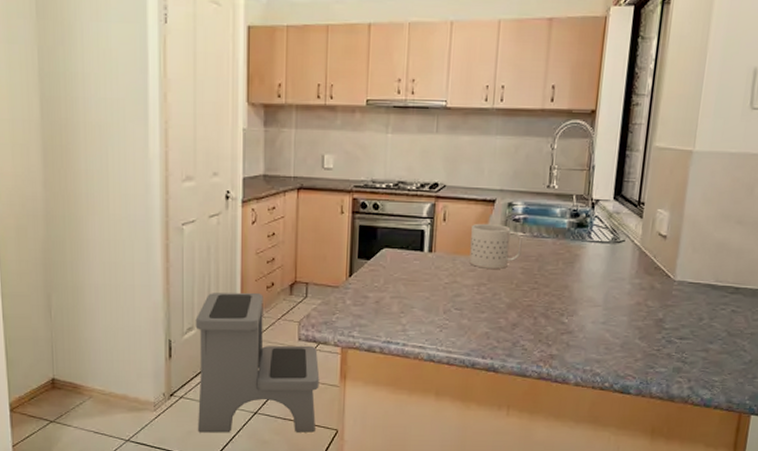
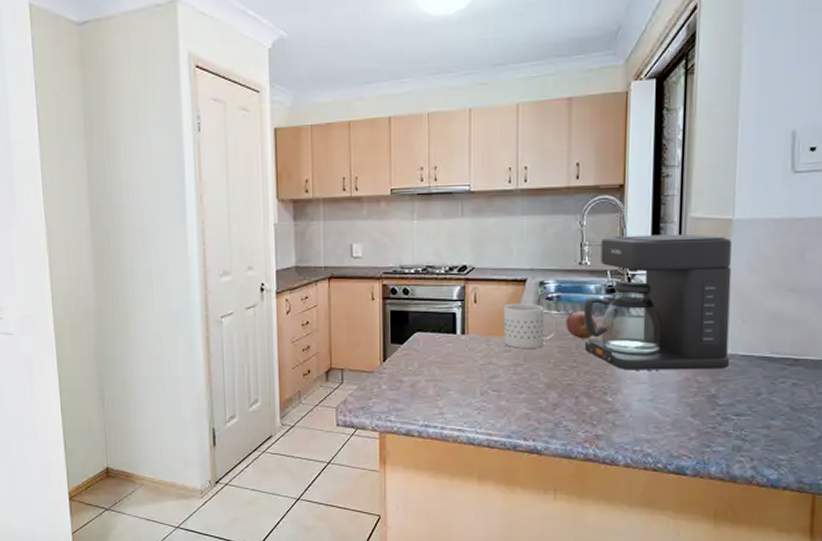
step stool: present [195,292,320,433] -> none [237,380,360,519]
fruit: none [530,234,560,262] -> present [566,311,598,339]
coffee maker: none [545,161,690,295] -> present [583,234,732,370]

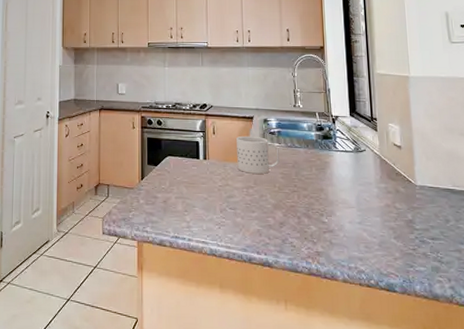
fruit: present [566,311,598,339] -> none [286,145,312,168]
coffee maker: present [583,234,732,370] -> none [299,85,421,198]

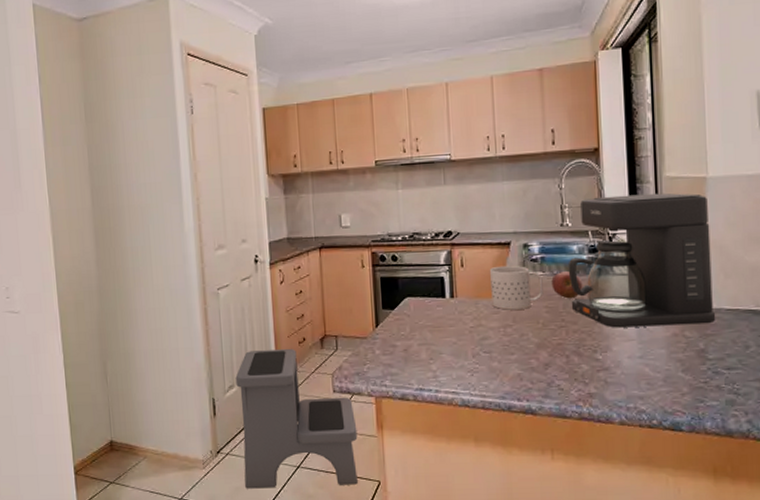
step stool: none [21,192,121,320] -> present [235,348,358,489]
fruit: none [286,145,312,168] -> present [551,271,583,299]
coffee maker: none [299,85,421,198] -> present [568,193,716,328]

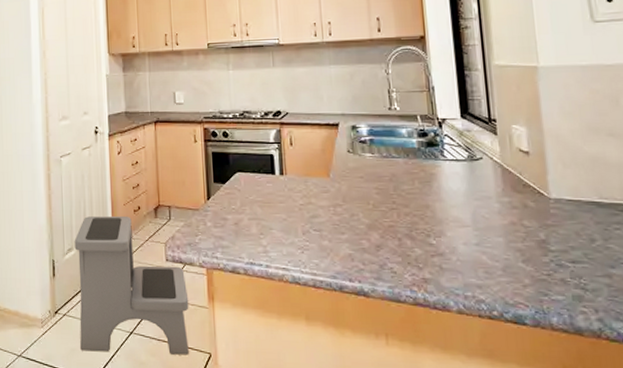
mug: present [489,265,543,310] -> none [318,146,373,189]
fruit: present [551,271,583,299] -> none [381,154,413,181]
coffee maker: present [568,193,716,328] -> none [397,80,557,214]

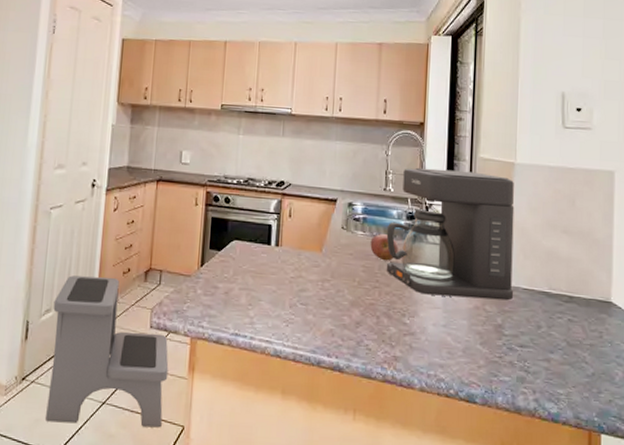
fruit: none [381,154,413,181] -> present [370,234,399,261]
coffee maker: none [397,80,557,214] -> present [386,167,515,301]

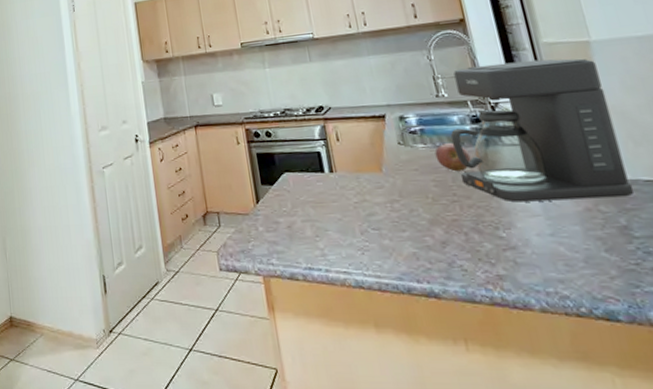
step stool: present [46,275,169,428] -> none [123,225,254,372]

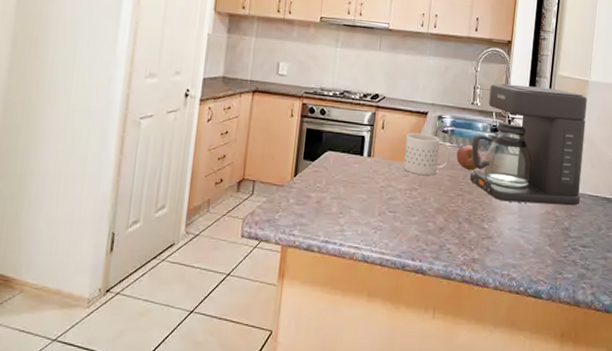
mug: none [366,138,429,184] -> present [403,132,450,175]

